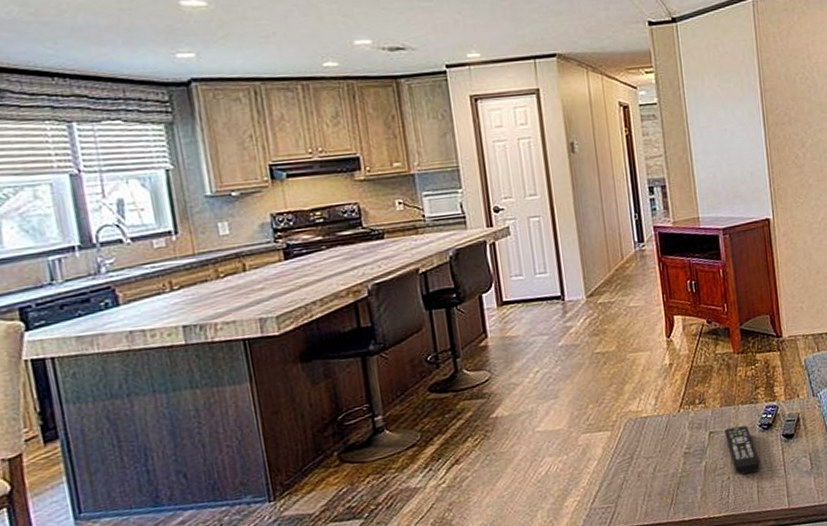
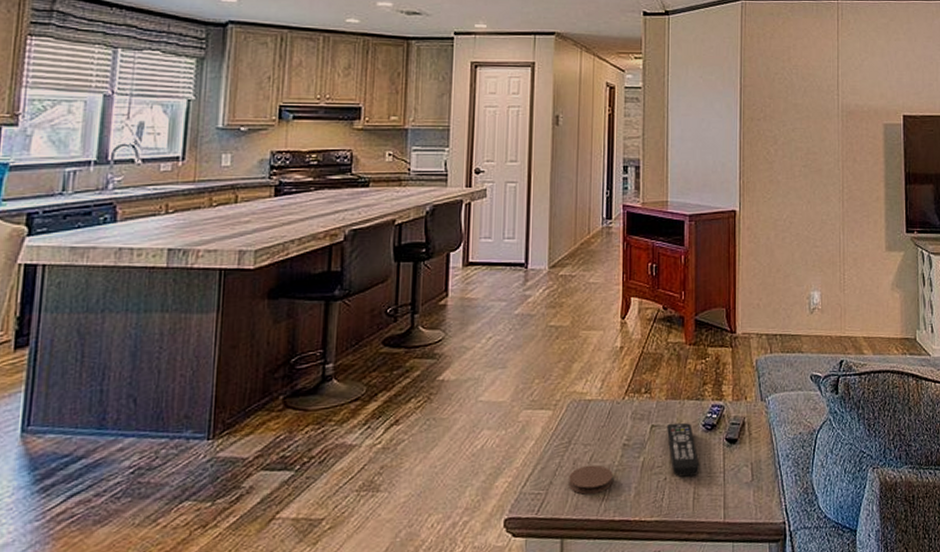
coaster: none [635,474,679,503] -> present [569,464,613,495]

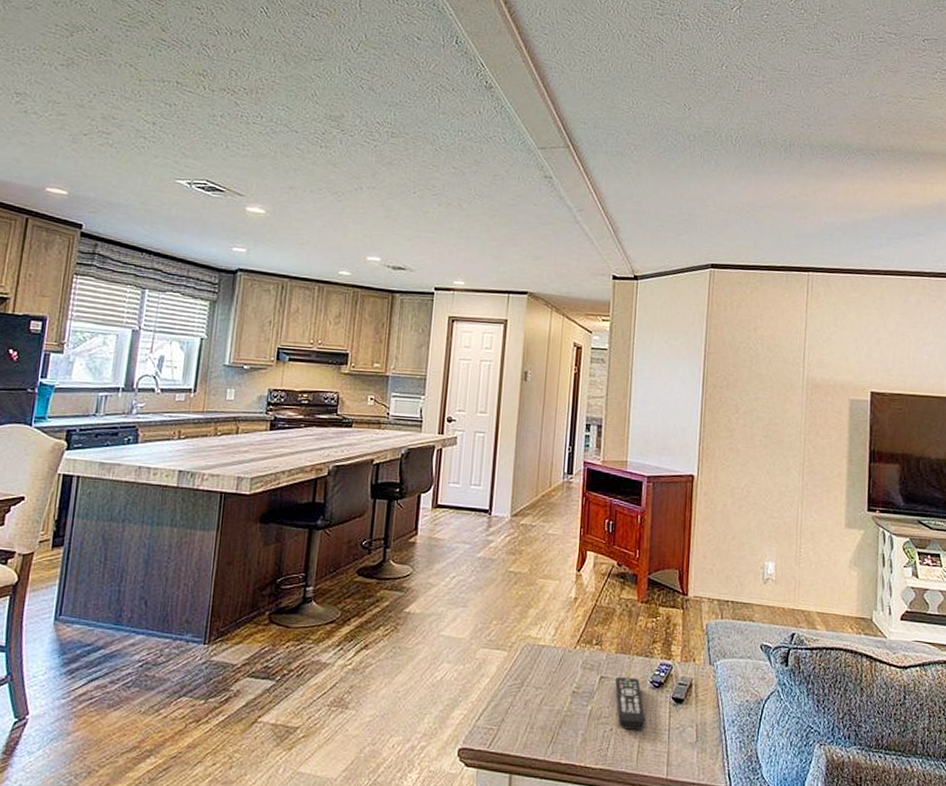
coaster: present [569,464,613,495] -> none [519,707,562,735]

